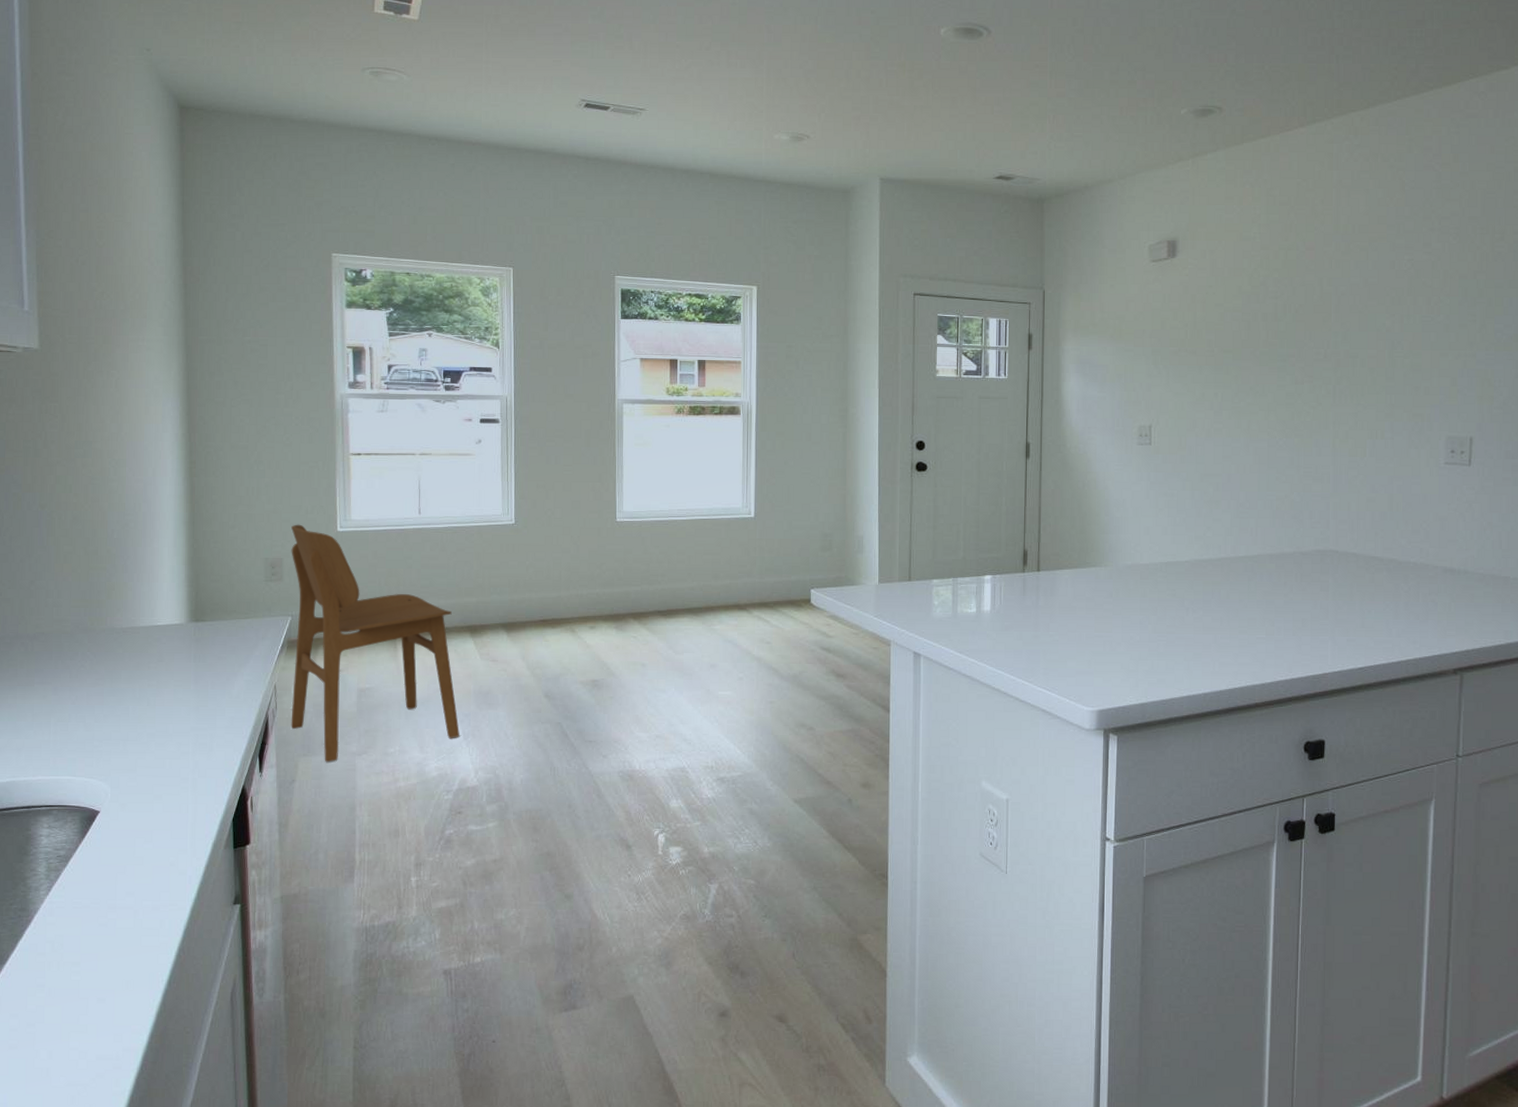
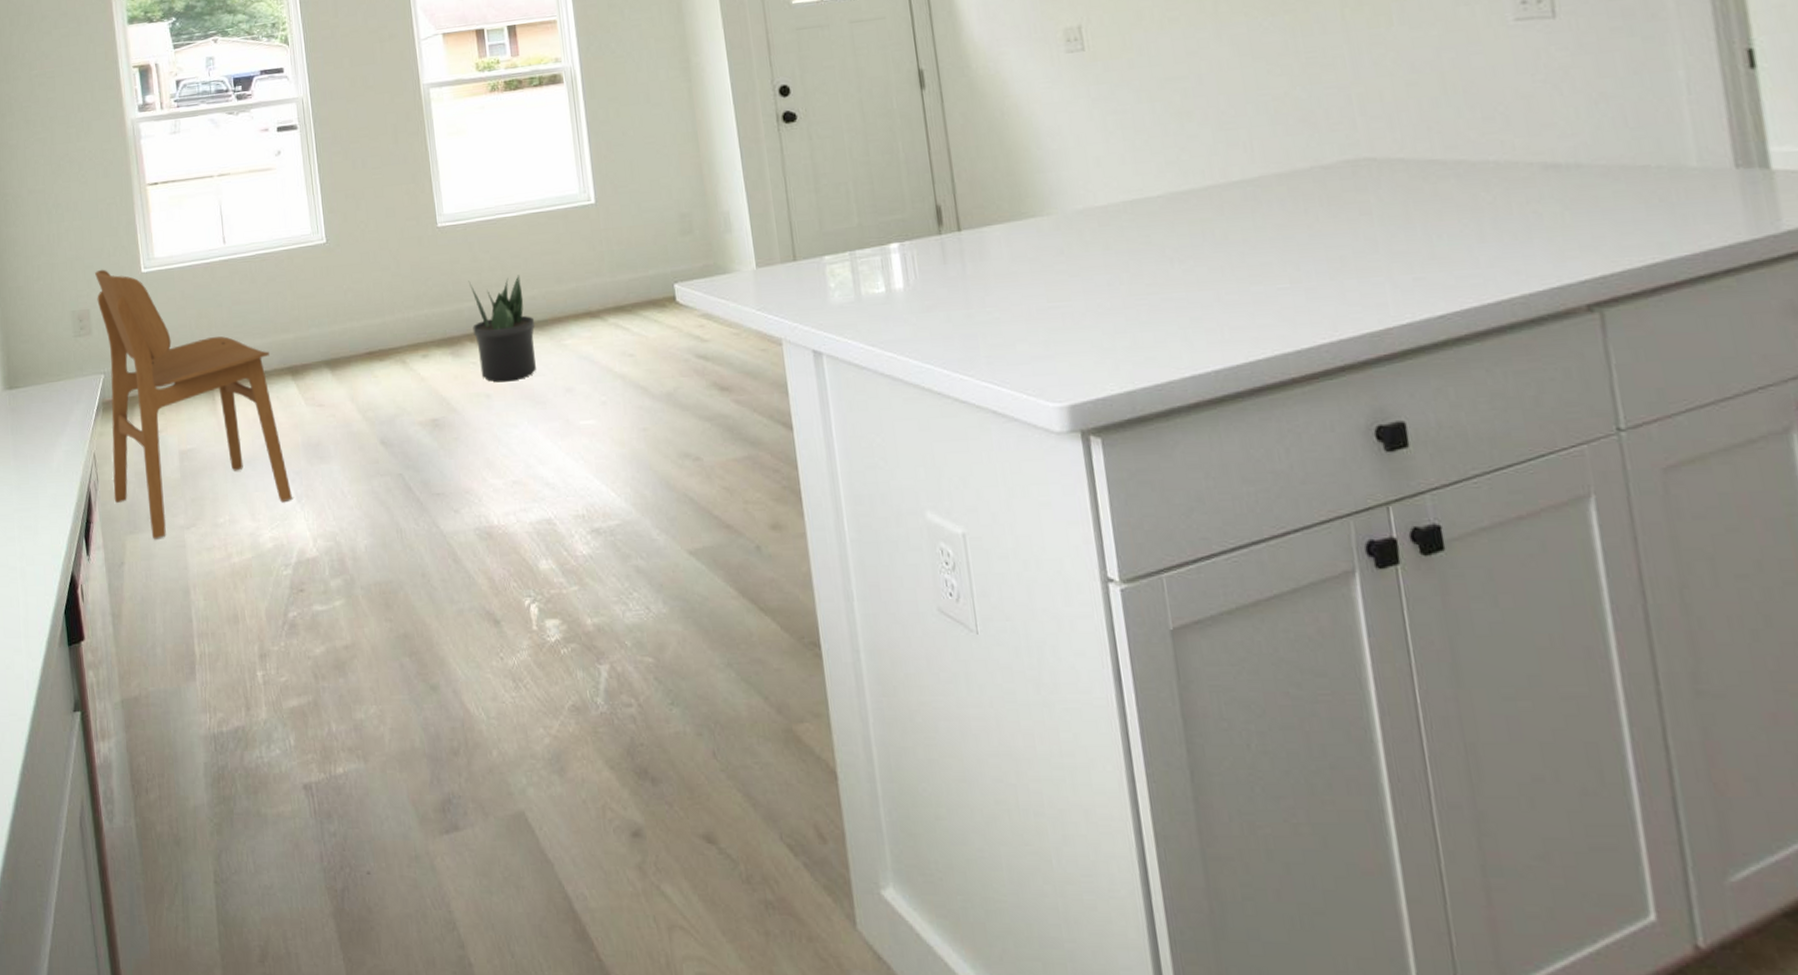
planter: none [637,568,691,655] -> present [468,275,536,382]

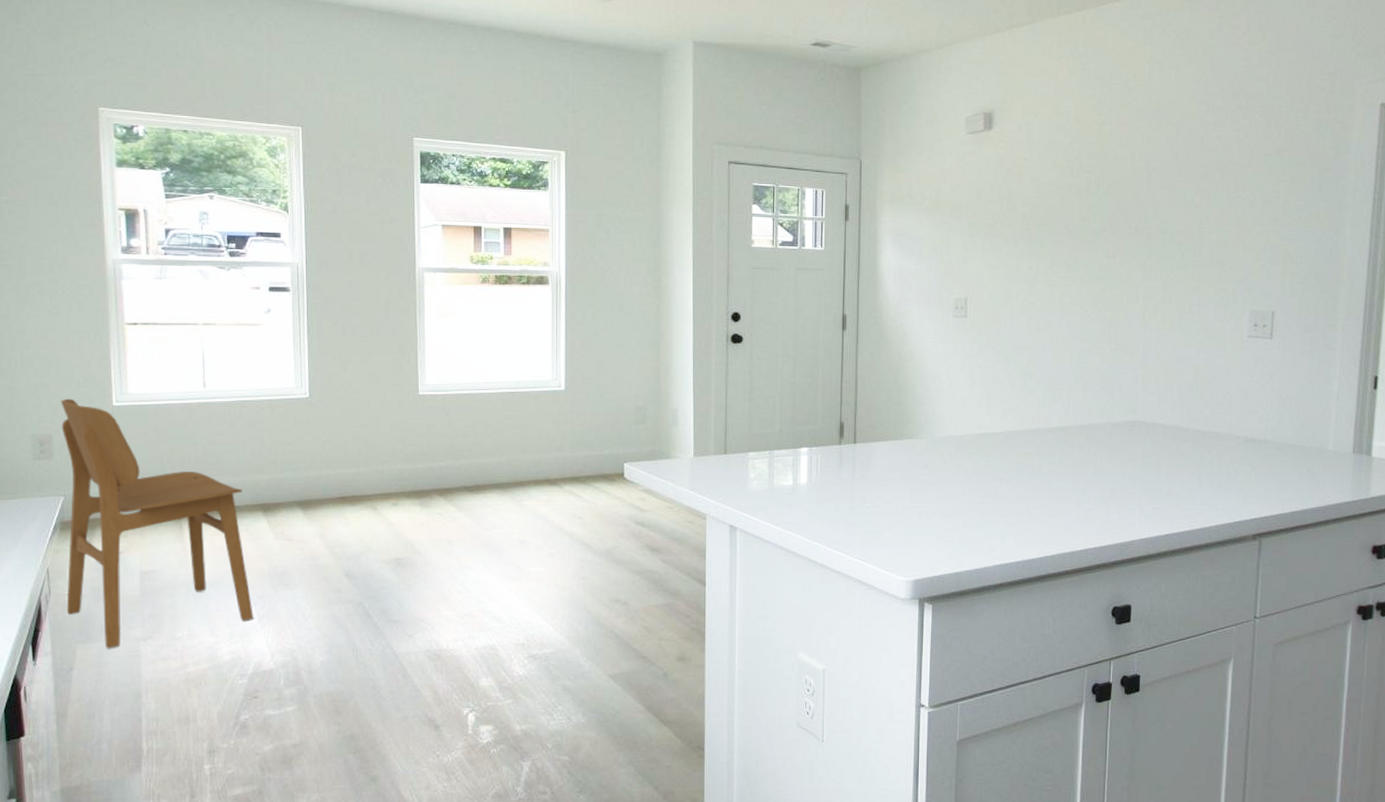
planter: present [468,275,536,382] -> none [442,443,499,532]

